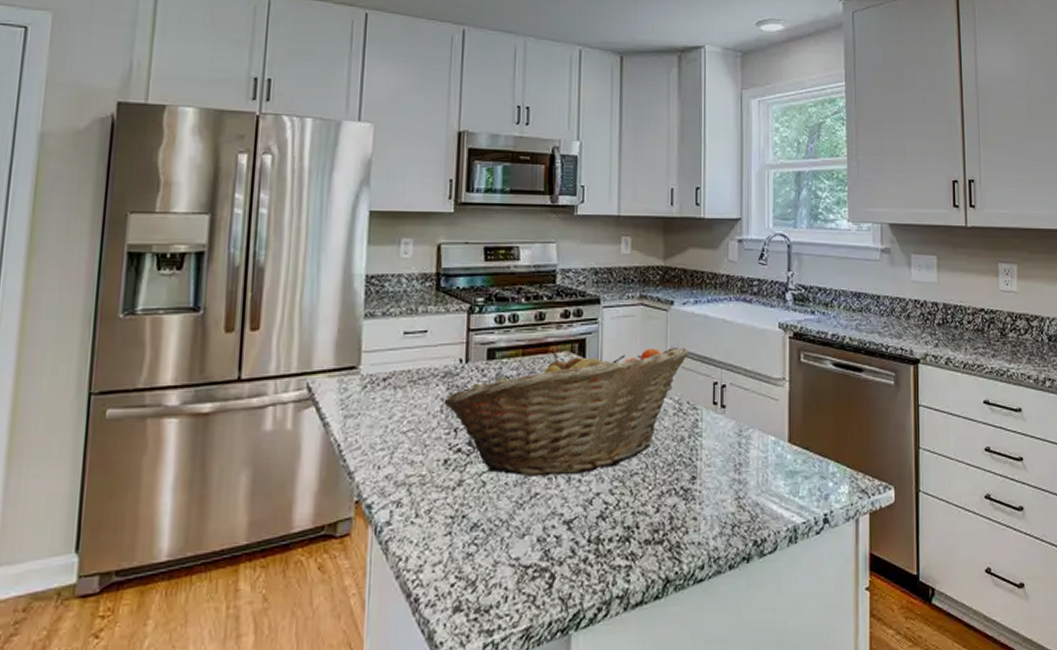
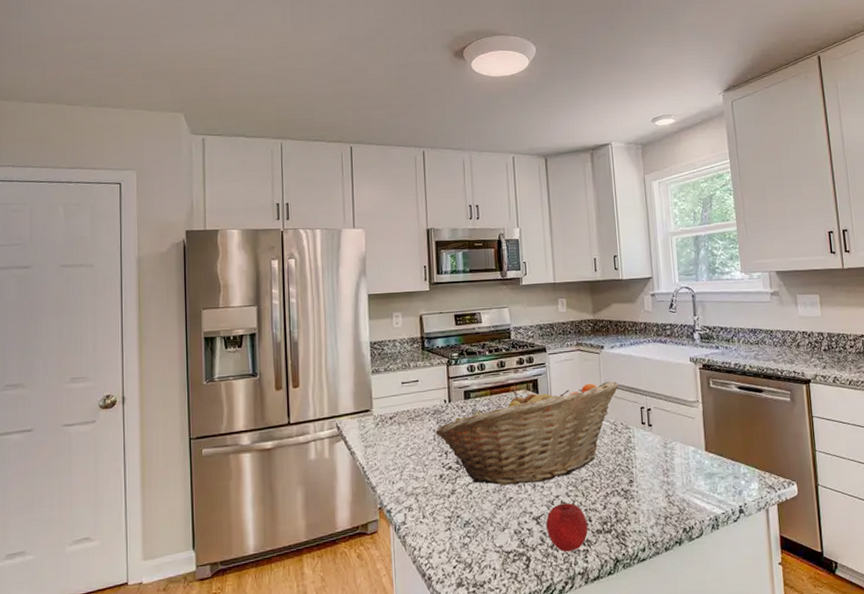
apple: none [579,499,634,568] -> present [545,500,588,552]

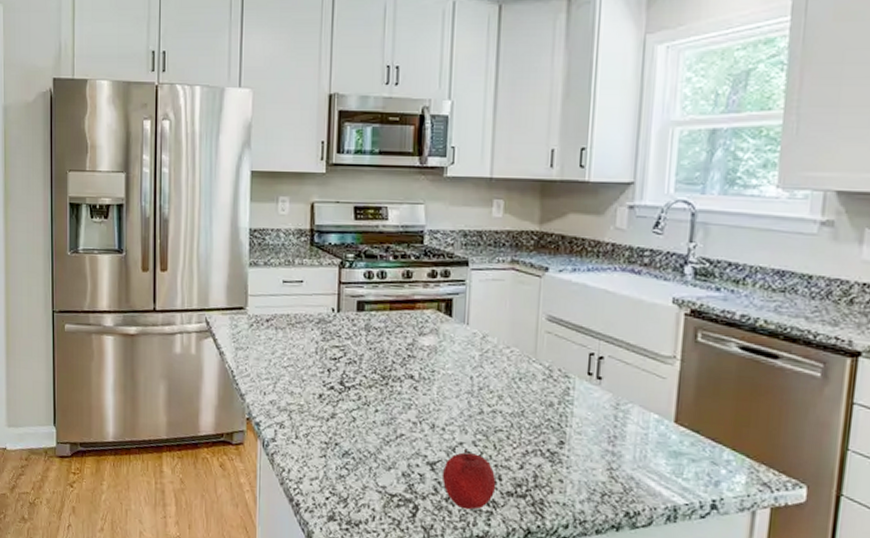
fruit basket: present [435,381,619,485] -> none [318,308,563,423]

